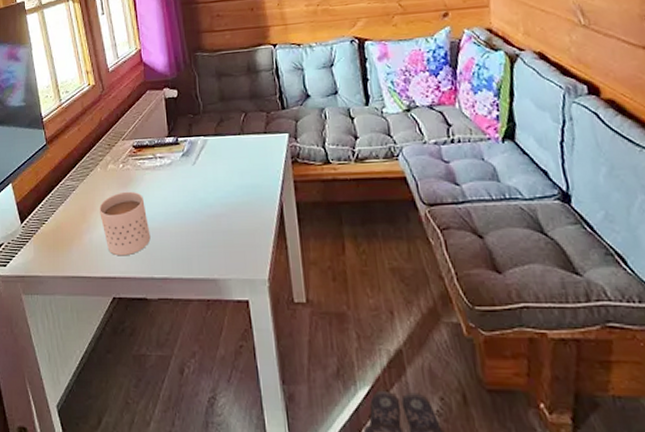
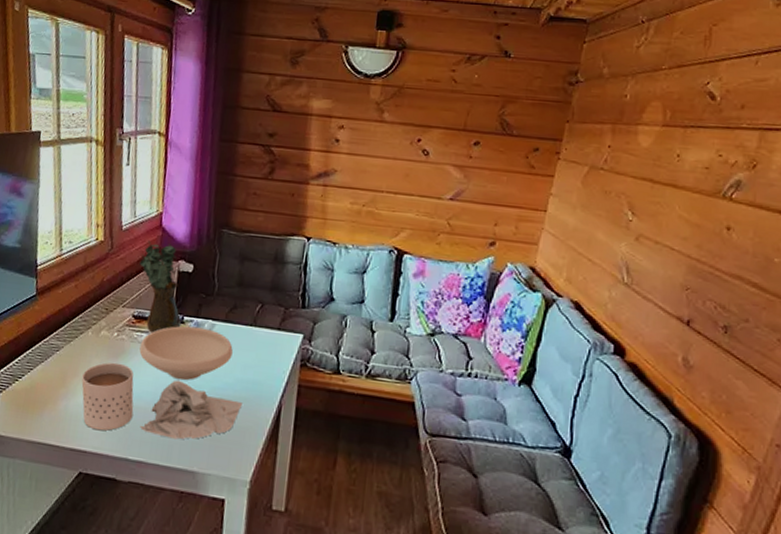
vase: none [129,75,177,160] -> present [139,240,182,335]
bowl: none [144,145,228,197] -> present [139,325,233,381]
tissue: none [159,197,246,252] -> present [140,380,242,440]

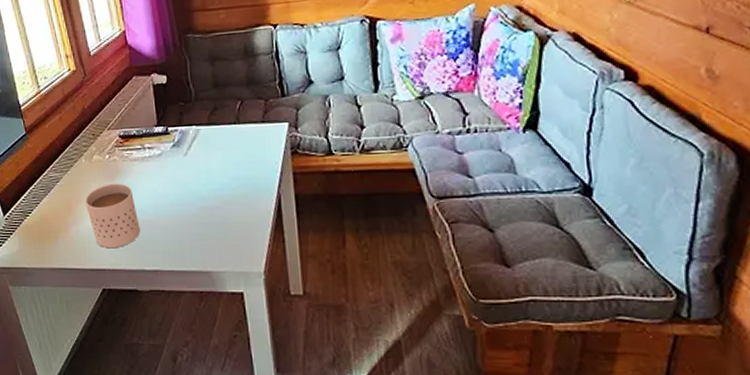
vase: present [139,240,182,335] -> none [114,60,167,151]
bowl: present [139,325,233,381] -> none [132,134,222,189]
tissue: present [140,380,242,440] -> none [149,189,242,245]

